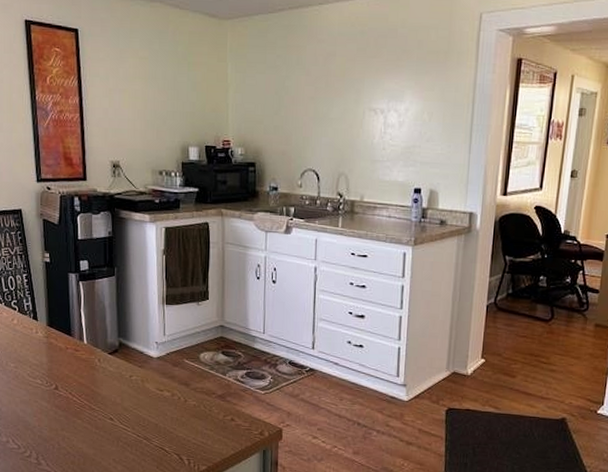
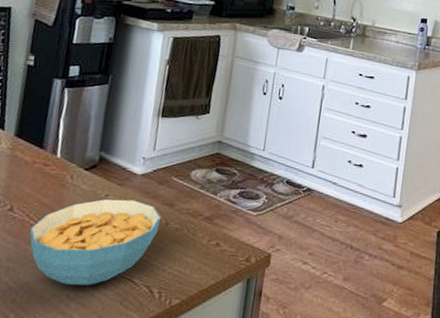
cereal bowl: none [74,379,180,453] -> present [29,198,161,286]

